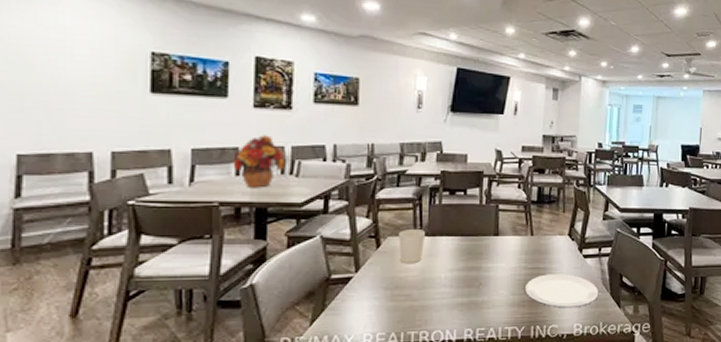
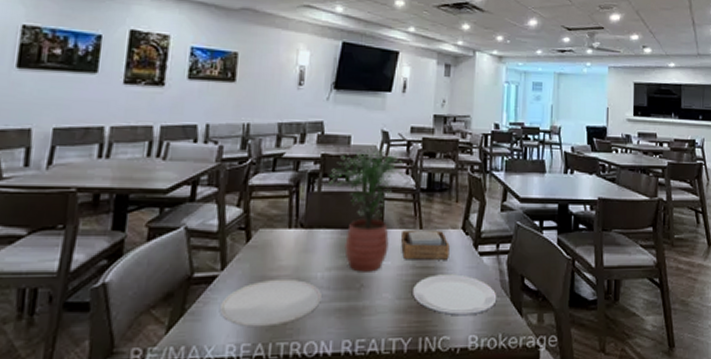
flower arrangement: present [233,135,286,188] -> none [96,113,153,172]
plate: none [357,279,445,320] -> present [220,278,322,328]
dixie cup: present [398,230,426,263] -> none [271,221,303,260]
potted plant: none [447,166,519,273] -> present [327,149,407,272]
napkin holder: none [513,237,557,262] -> present [400,231,450,260]

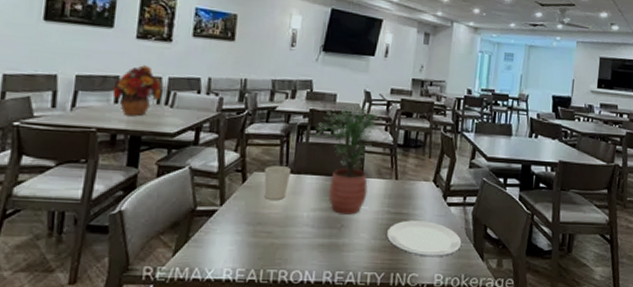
flower arrangement: none [96,113,153,172] -> present [112,65,162,117]
plate: present [220,278,322,328] -> none [219,215,307,256]
dixie cup: none [271,221,303,260] -> present [264,166,292,200]
napkin holder: present [400,231,450,260] -> none [377,180,422,208]

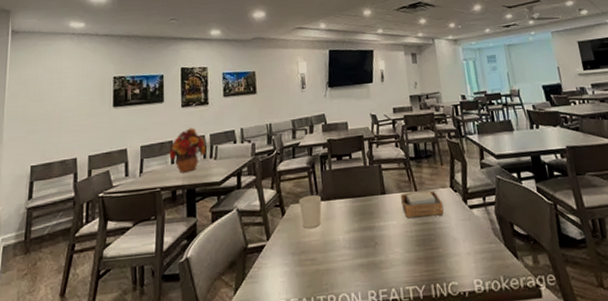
potted plant: present [314,106,386,215] -> none [335,129,397,233]
napkin holder: none [377,180,422,208] -> present [400,191,444,219]
plate: present [387,220,462,257] -> none [418,226,493,263]

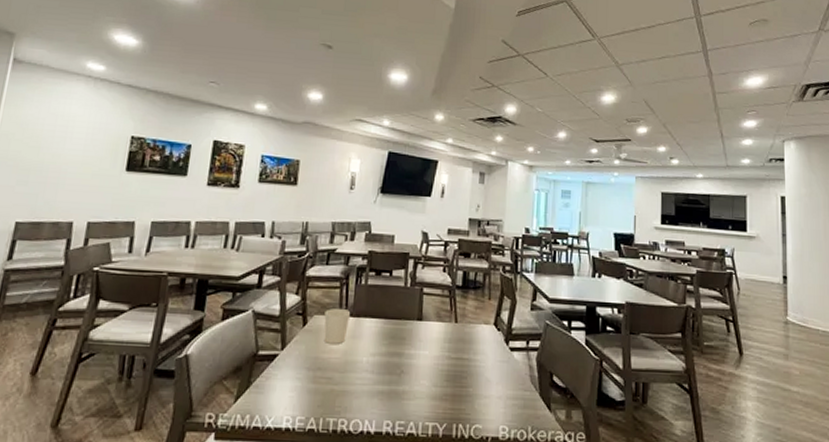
flower arrangement: present [169,128,207,173] -> none [183,211,229,261]
napkin holder: present [400,191,444,219] -> none [437,324,482,353]

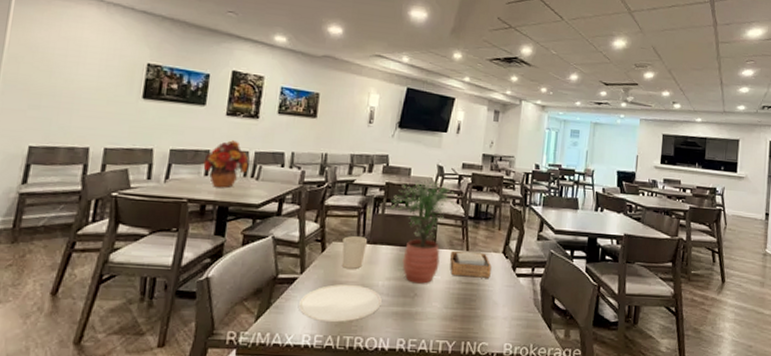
flower arrangement: none [183,211,229,261] -> present [203,140,249,188]
plate: none [280,360,366,404] -> present [299,284,382,323]
potted plant: none [373,248,444,360] -> present [390,180,457,284]
napkin holder: none [437,324,482,353] -> present [449,251,491,278]

